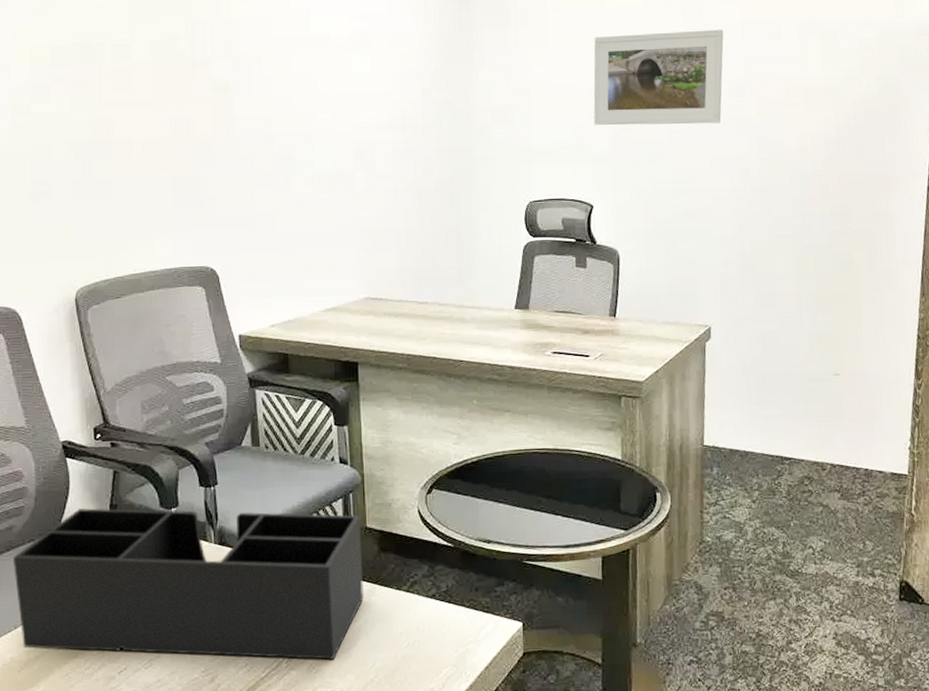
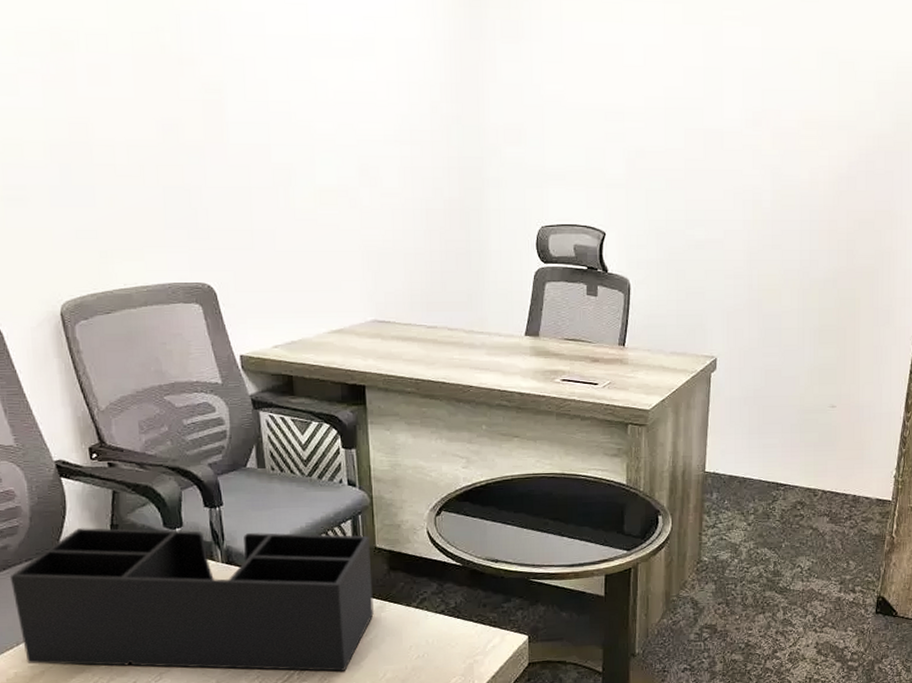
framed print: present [593,29,724,126] -> none [609,53,743,153]

